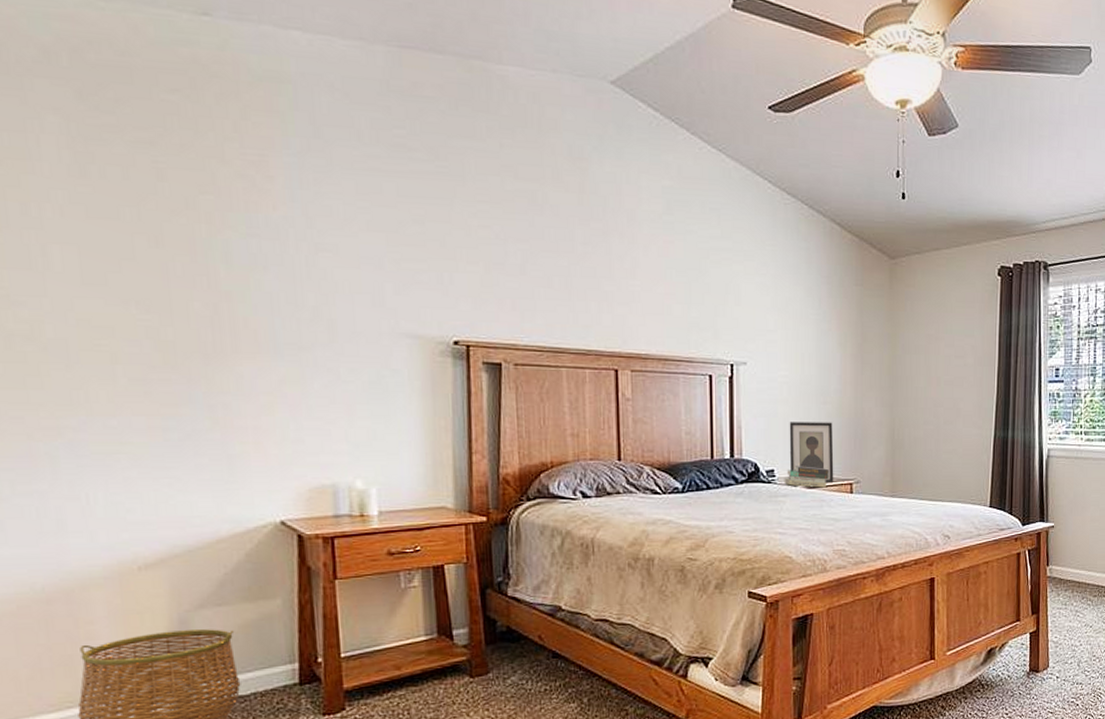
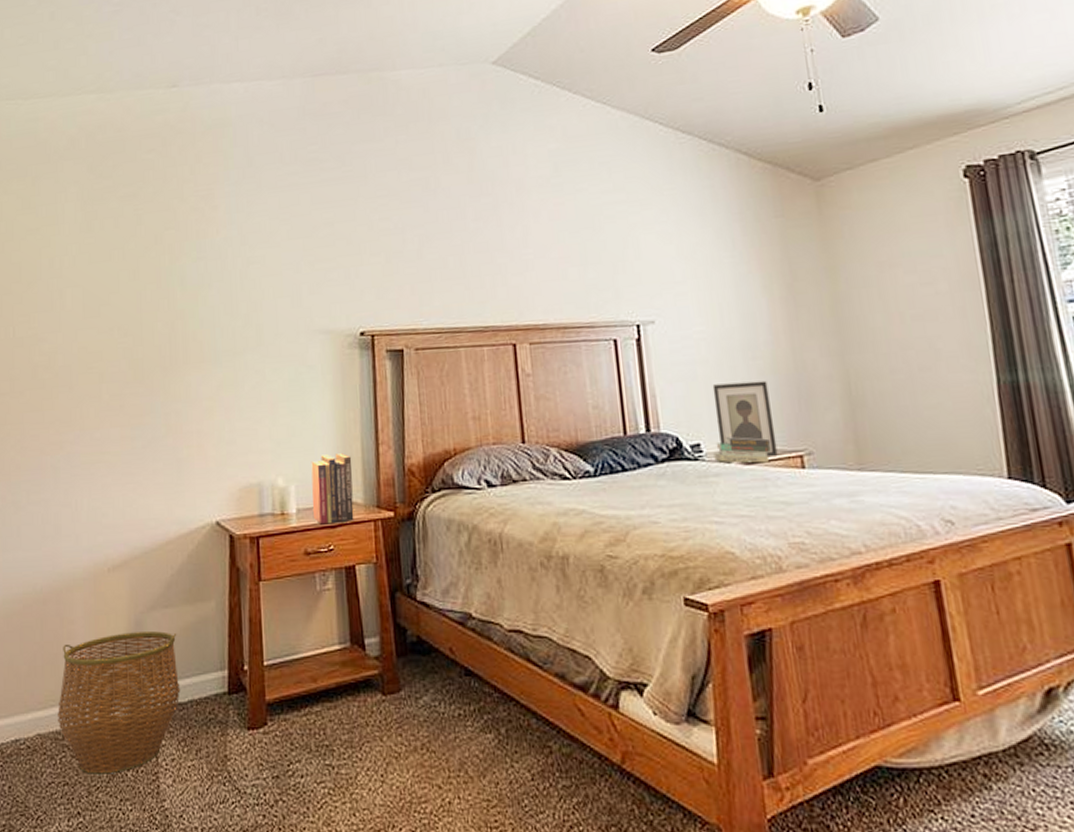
books: none [395,460,444,527] -> present [311,453,354,525]

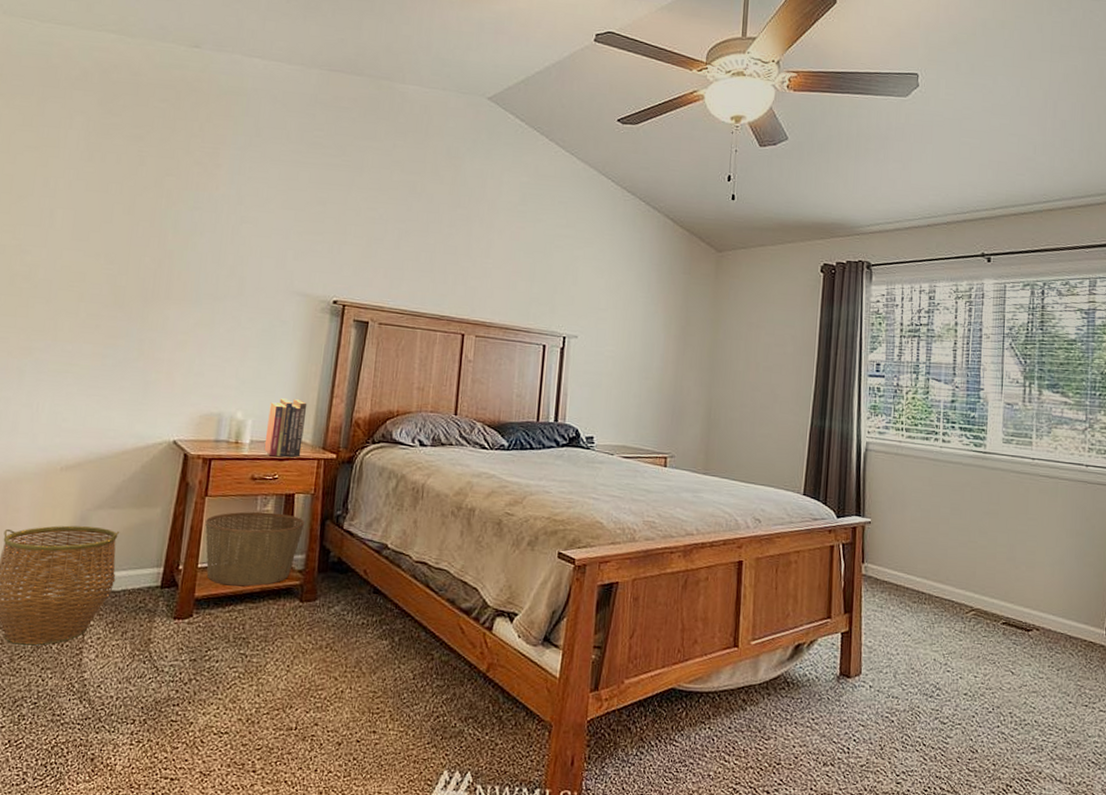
basket: none [264,590,373,684] -> present [205,511,305,587]
picture frame: present [712,380,778,458] -> none [609,393,652,456]
books: present [713,436,771,464] -> none [602,435,645,459]

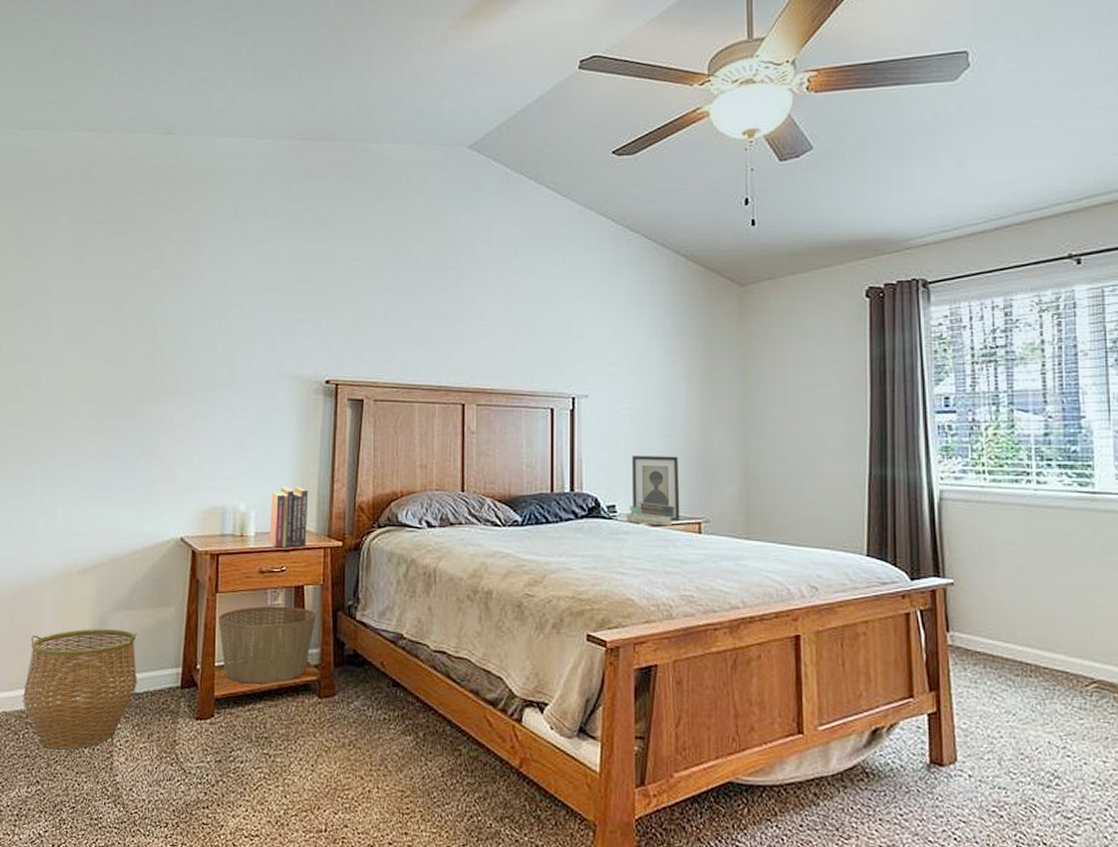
books: none [602,435,645,459] -> present [626,502,674,526]
picture frame: none [609,393,652,456] -> present [631,455,680,522]

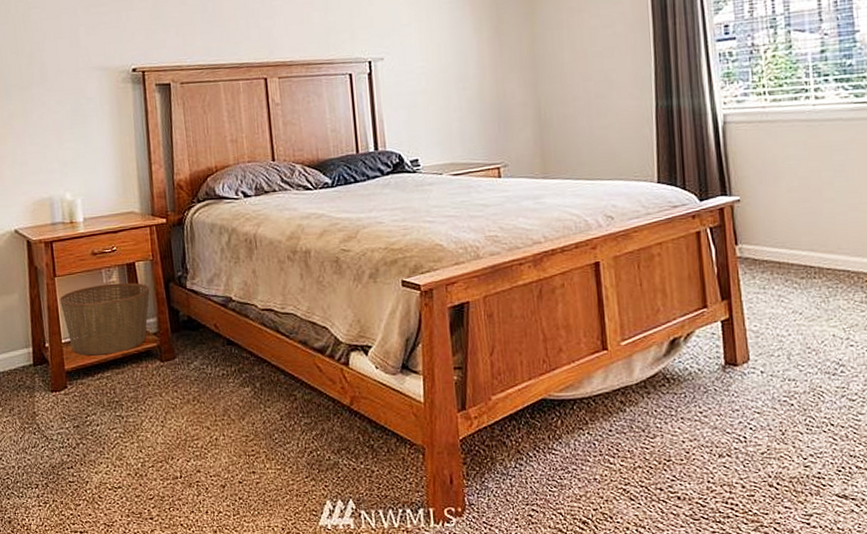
books: present [269,486,309,548] -> none [94,172,133,231]
books: present [626,502,674,526] -> none [429,153,475,175]
picture frame: present [631,455,680,522] -> none [429,107,480,170]

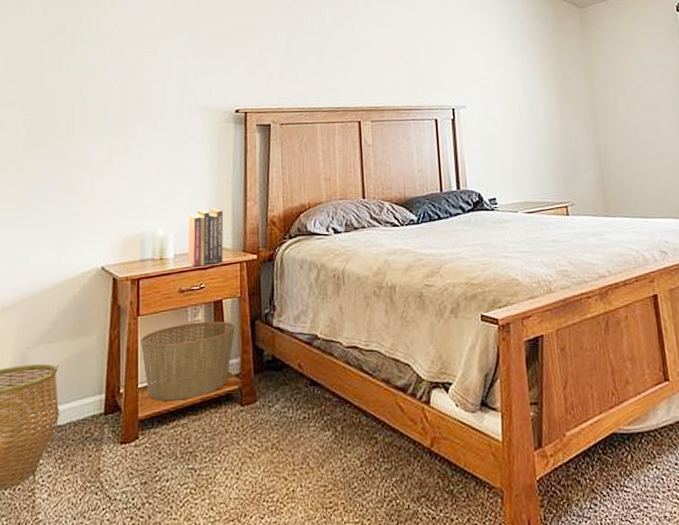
books: none [94,172,133,231] -> present [188,208,224,267]

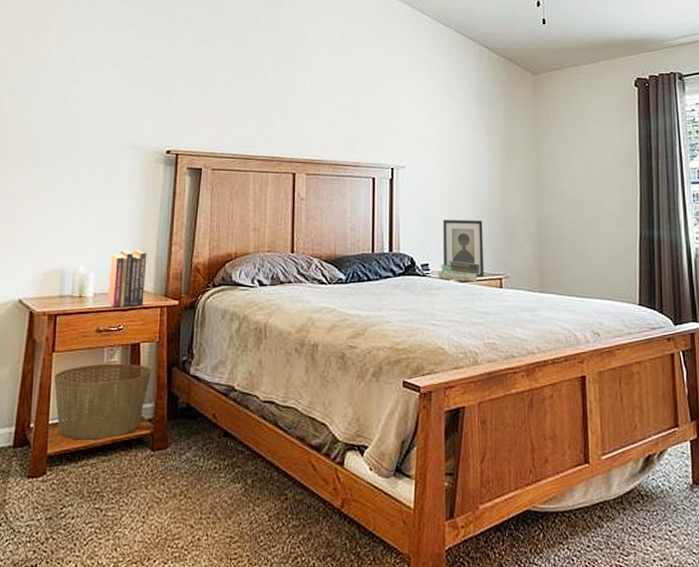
picture frame: none [505,151,551,208] -> present [442,220,484,278]
books: none [505,192,546,212] -> present [438,261,479,282]

